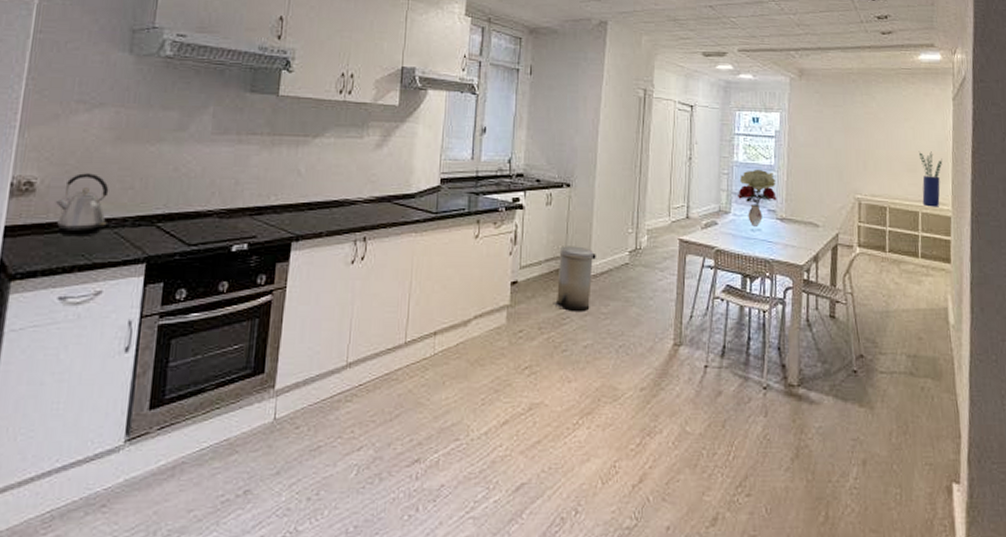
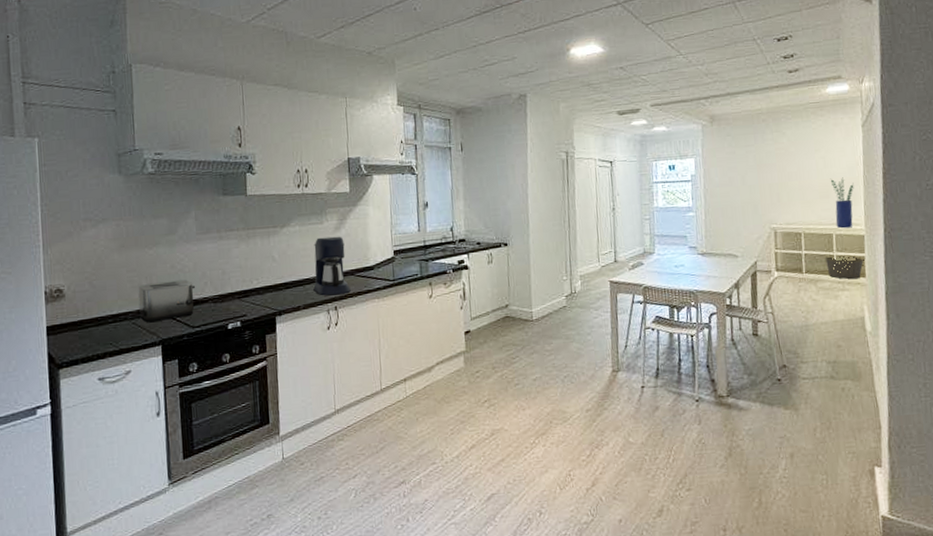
kettle: present [56,173,109,237] -> none [83,277,125,330]
toaster: none [125,186,199,234] -> present [138,280,195,323]
coffee maker: none [341,154,385,224] -> present [313,236,351,296]
pedal bin: present [552,246,596,312] -> none [502,296,537,352]
flower bouquet: present [738,169,777,227] -> none [660,211,697,263]
basket: none [909,236,949,265] -> present [825,256,864,280]

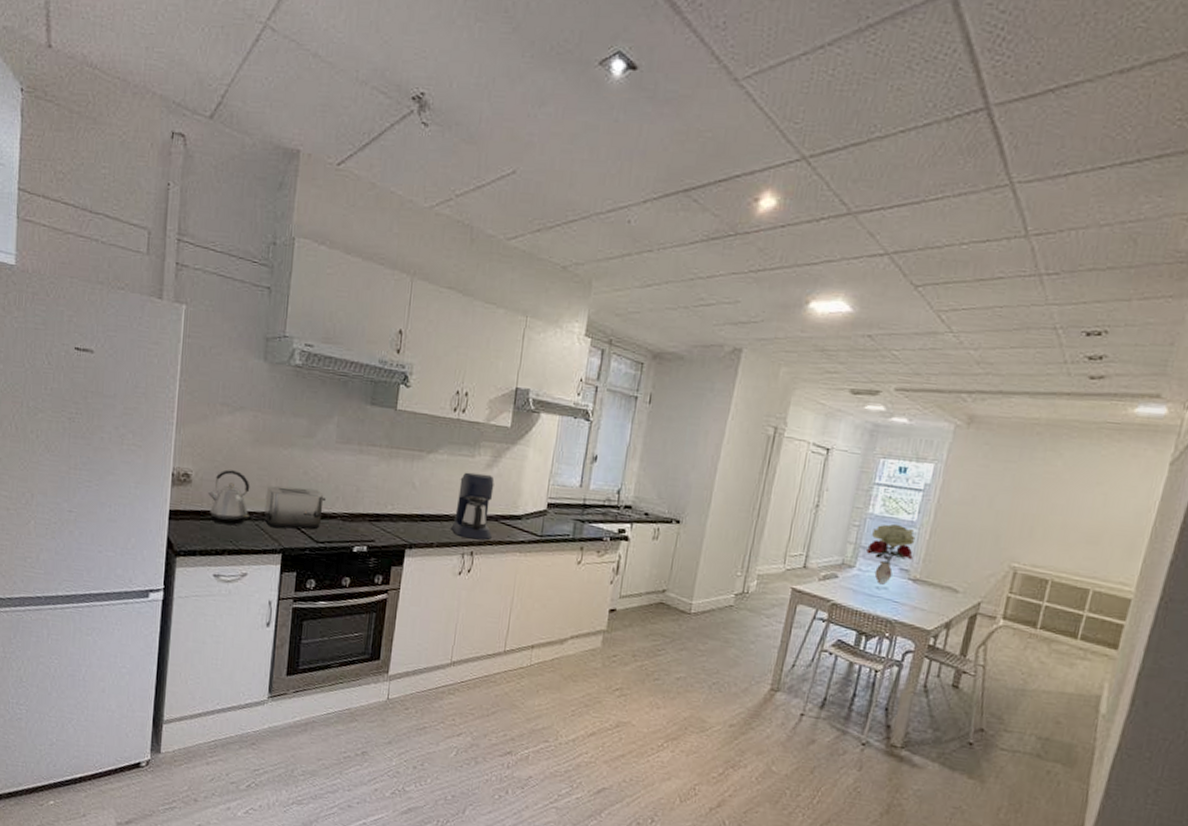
kettle: none [83,277,125,330] -> present [208,469,250,525]
flower bouquet: none [660,211,697,263] -> present [866,523,916,585]
basket: present [825,256,864,280] -> none [1069,615,1121,650]
vase: present [830,177,854,228] -> none [1097,521,1137,587]

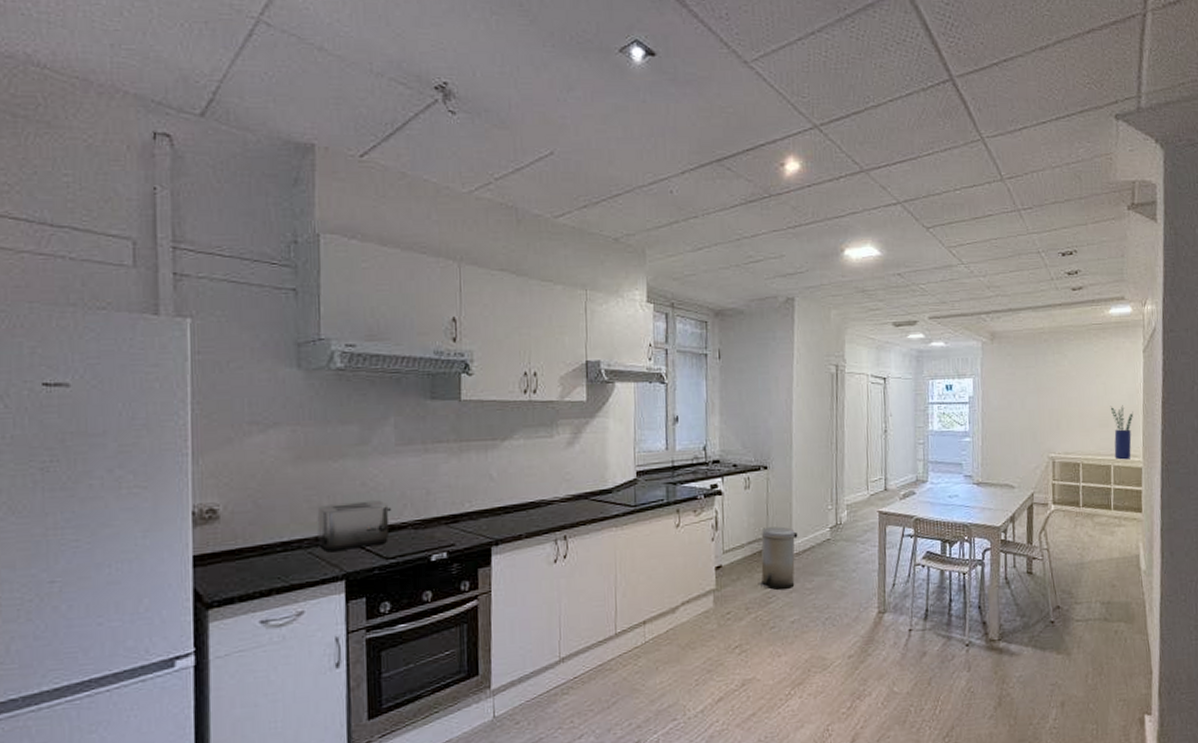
kettle: present [208,469,250,525] -> none [243,495,299,561]
coffee maker: present [451,472,495,541] -> none [539,452,584,523]
pedal bin: none [649,581,700,647] -> present [758,526,798,591]
flower bouquet: present [866,523,916,585] -> none [934,436,973,493]
vase: none [1097,521,1137,587] -> present [1110,405,1134,460]

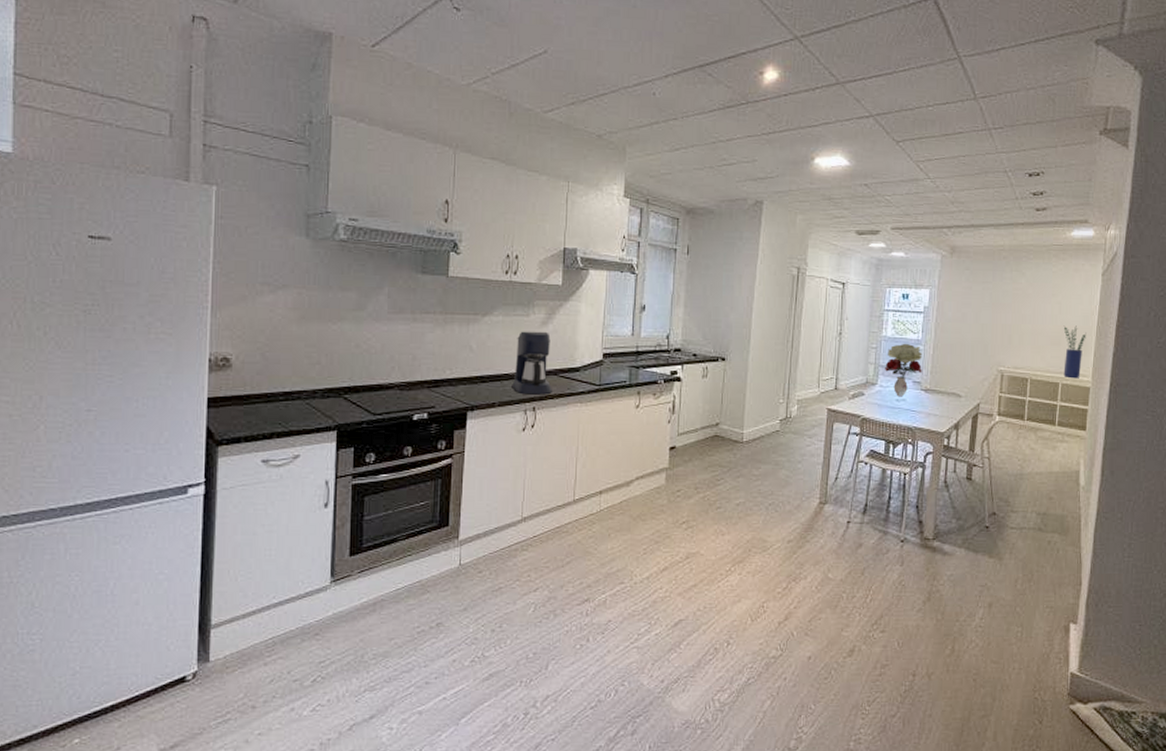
toaster: present [317,500,391,553] -> none [315,361,380,405]
coffee maker: none [539,452,584,523] -> present [511,331,552,395]
pedal bin: present [758,526,798,591] -> none [708,415,749,474]
flower bouquet: none [934,436,973,493] -> present [885,343,922,397]

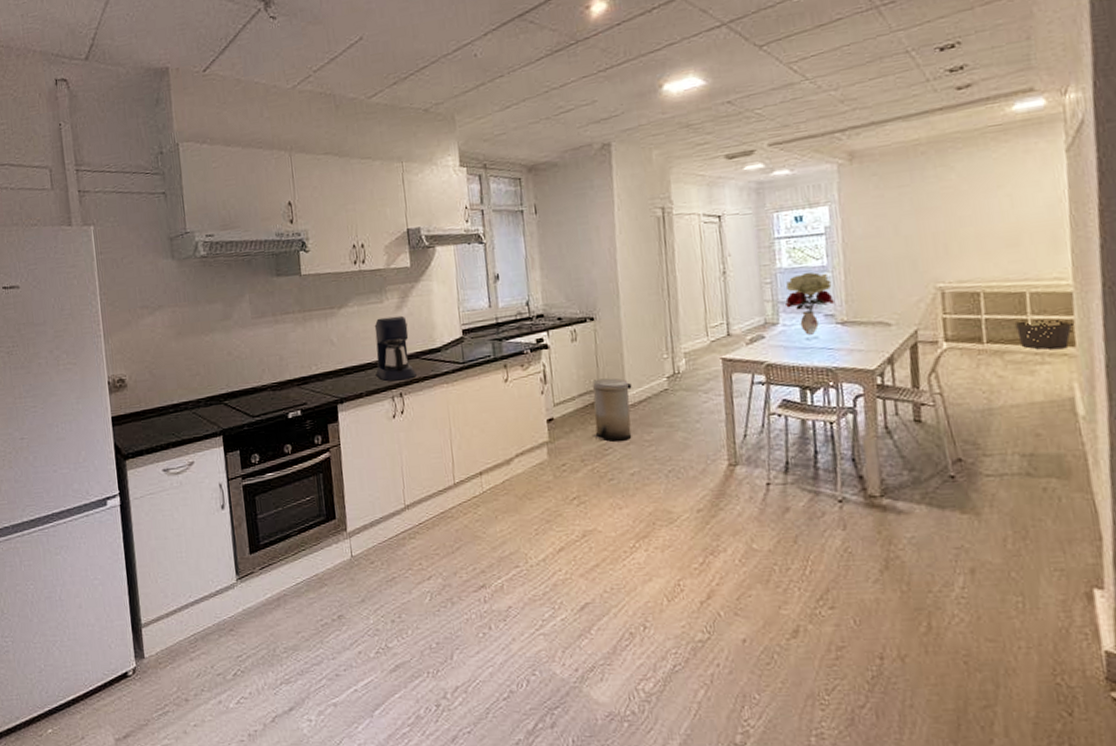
pedal bin: none [708,415,749,474] -> present [591,378,632,442]
basket: none [1048,406,1086,432] -> present [1014,320,1072,350]
vase: present [1063,325,1086,379] -> none [1020,219,1056,284]

